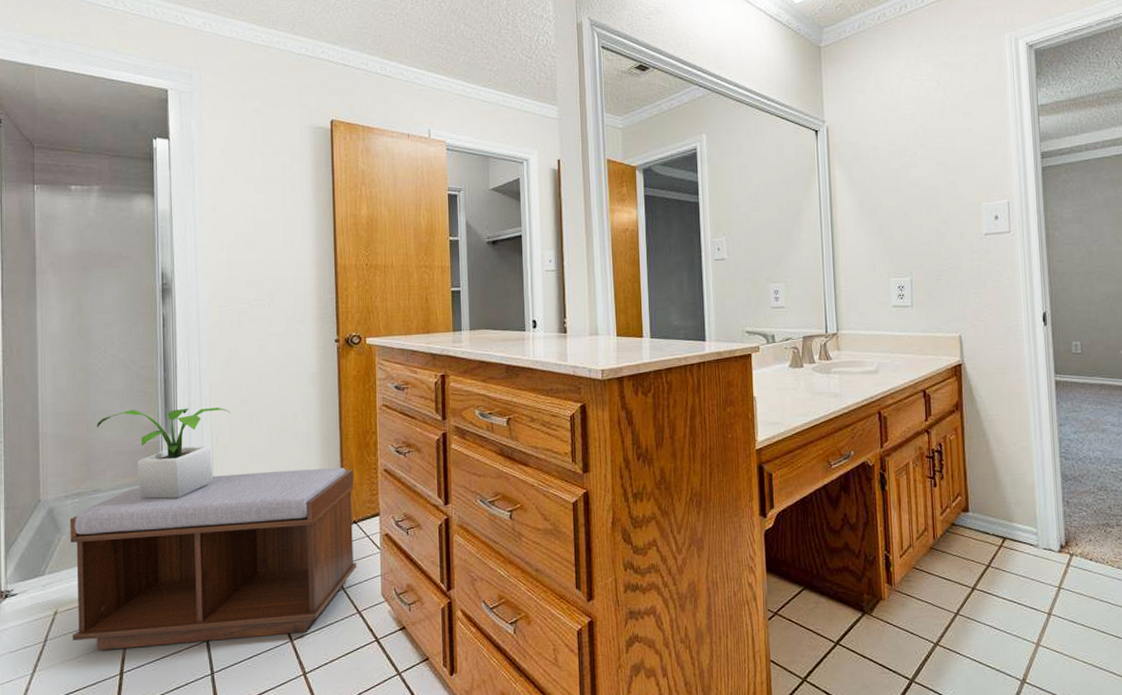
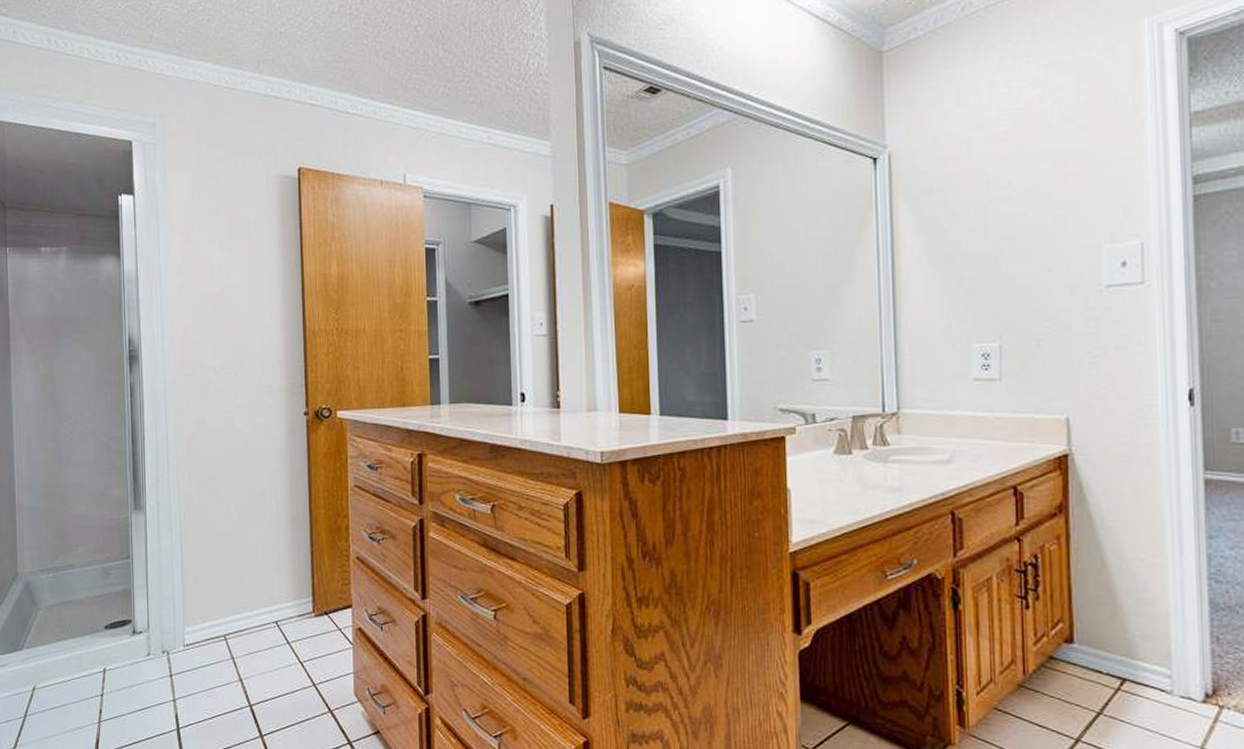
bench: present [70,467,357,651] -> none [45,552,329,731]
potted plant: present [97,407,230,499] -> none [69,482,198,578]

